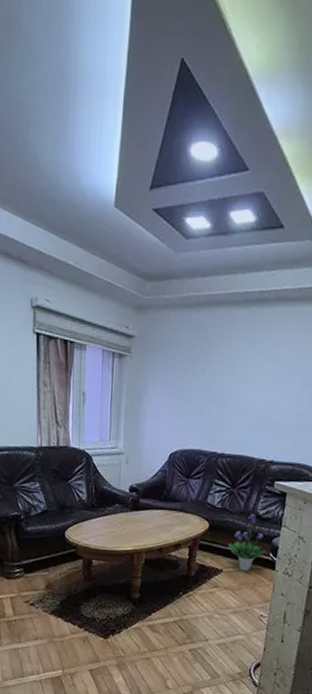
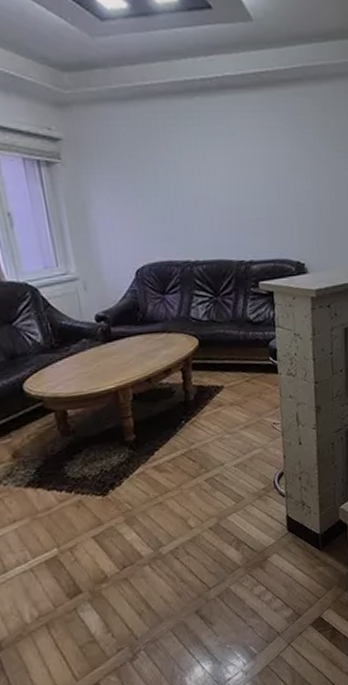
potted plant: present [227,513,268,572] -> none [223,319,266,383]

